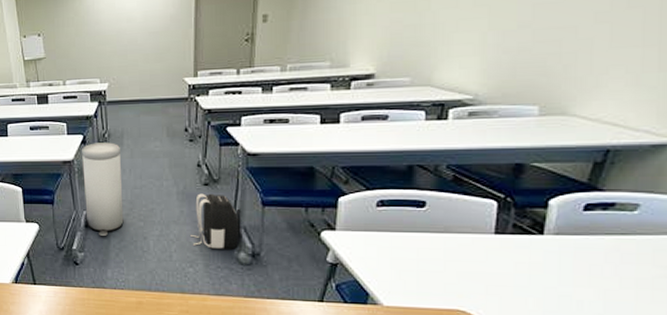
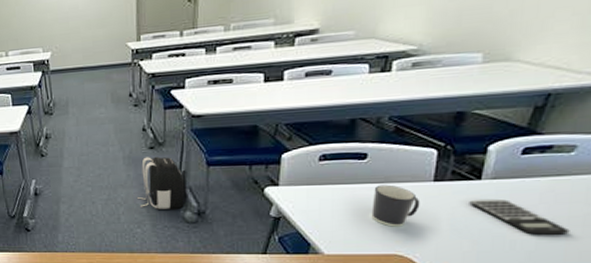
pedal bin: present [82,142,124,237] -> none [28,111,72,204]
mug: none [432,235,482,280] -> present [371,184,420,227]
calculator: none [532,255,639,297] -> present [469,198,570,235]

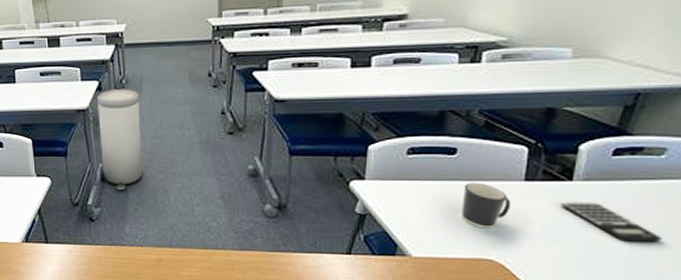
pedal bin: none [28,111,72,204] -> present [97,89,143,191]
backpack: present [138,156,185,209] -> none [214,143,266,201]

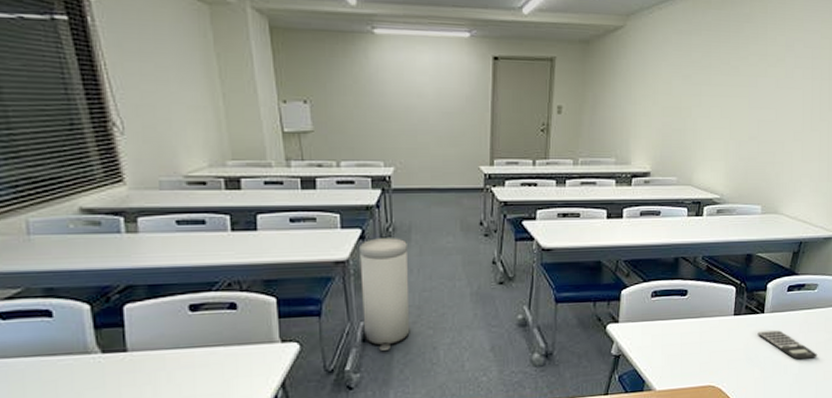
mug: present [461,182,511,229] -> none [691,319,726,359]

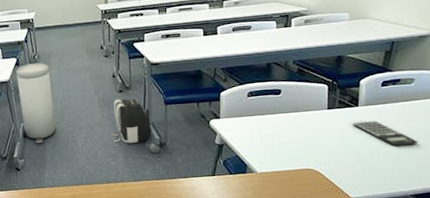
backpack: none [484,292,534,353] -> present [111,98,149,144]

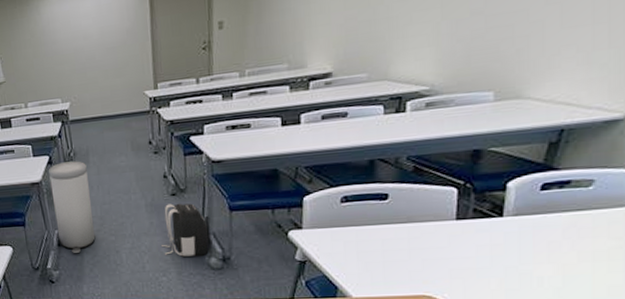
calculator: present [352,120,418,146] -> none [493,235,596,271]

